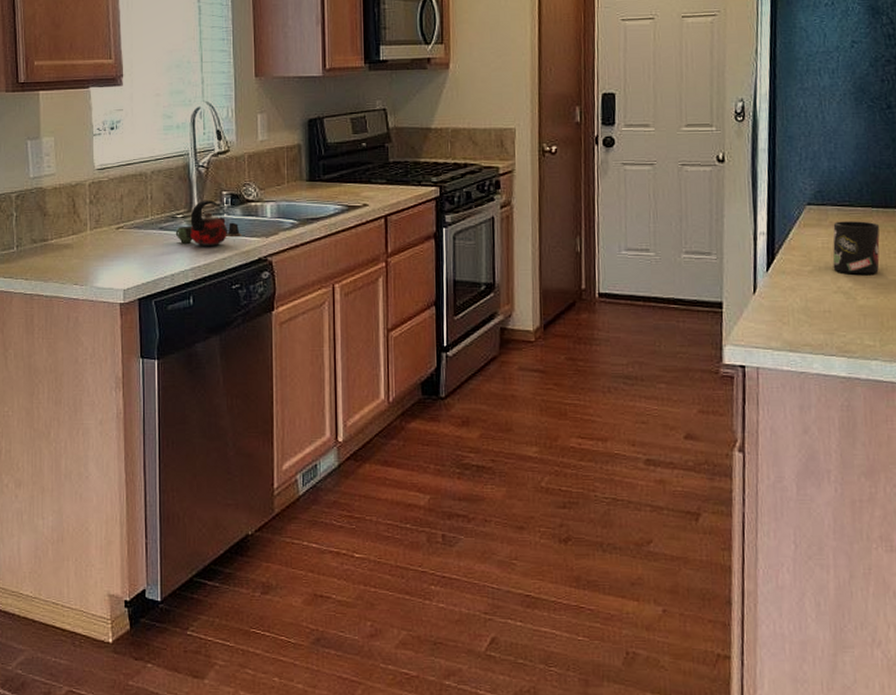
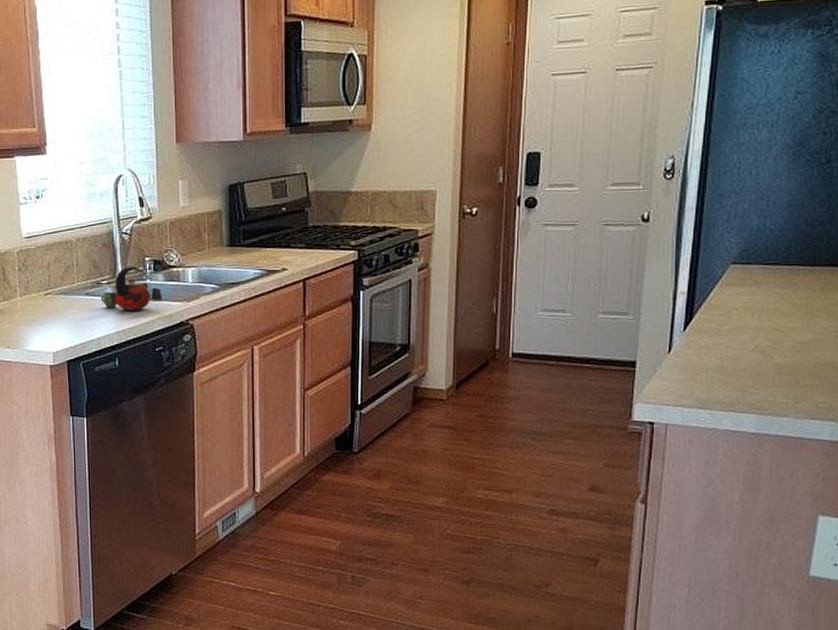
mug: present [832,221,880,274] -> none [752,279,806,333]

